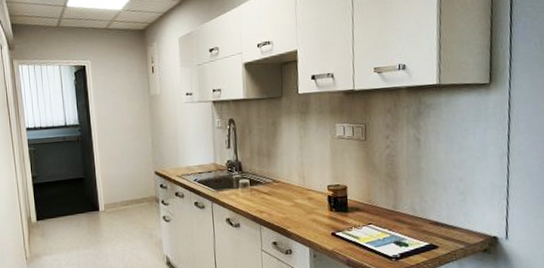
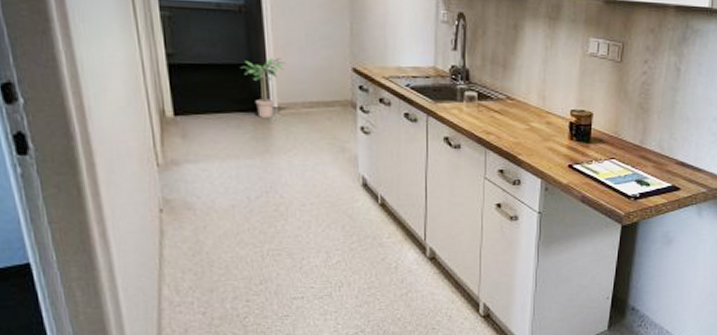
potted plant: none [79,171,109,216] -> present [240,58,286,118]

